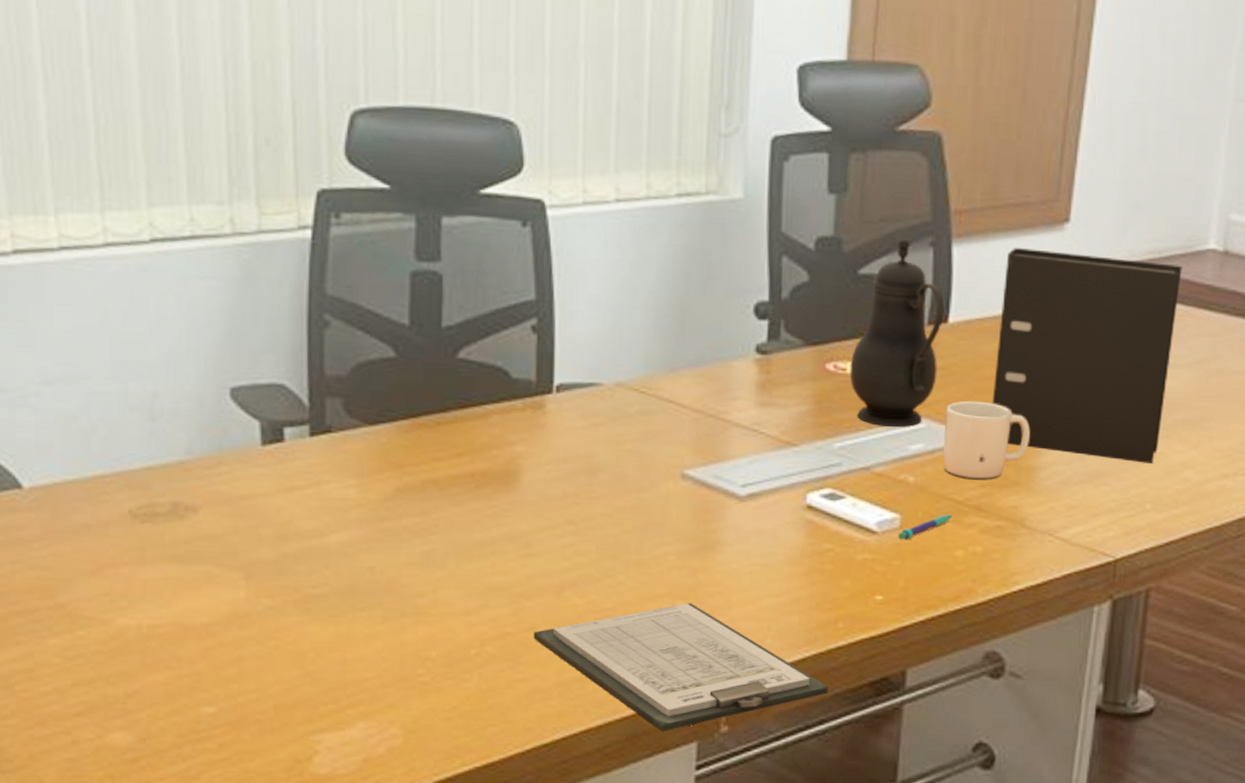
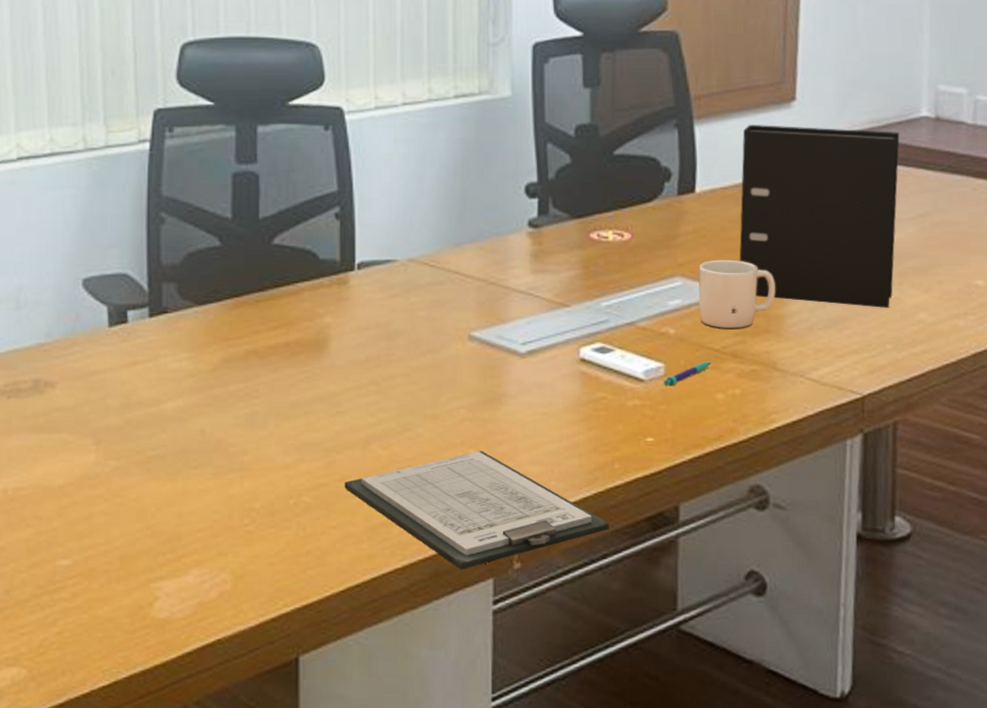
coffeepot: present [849,238,945,428] -> none [611,122,691,287]

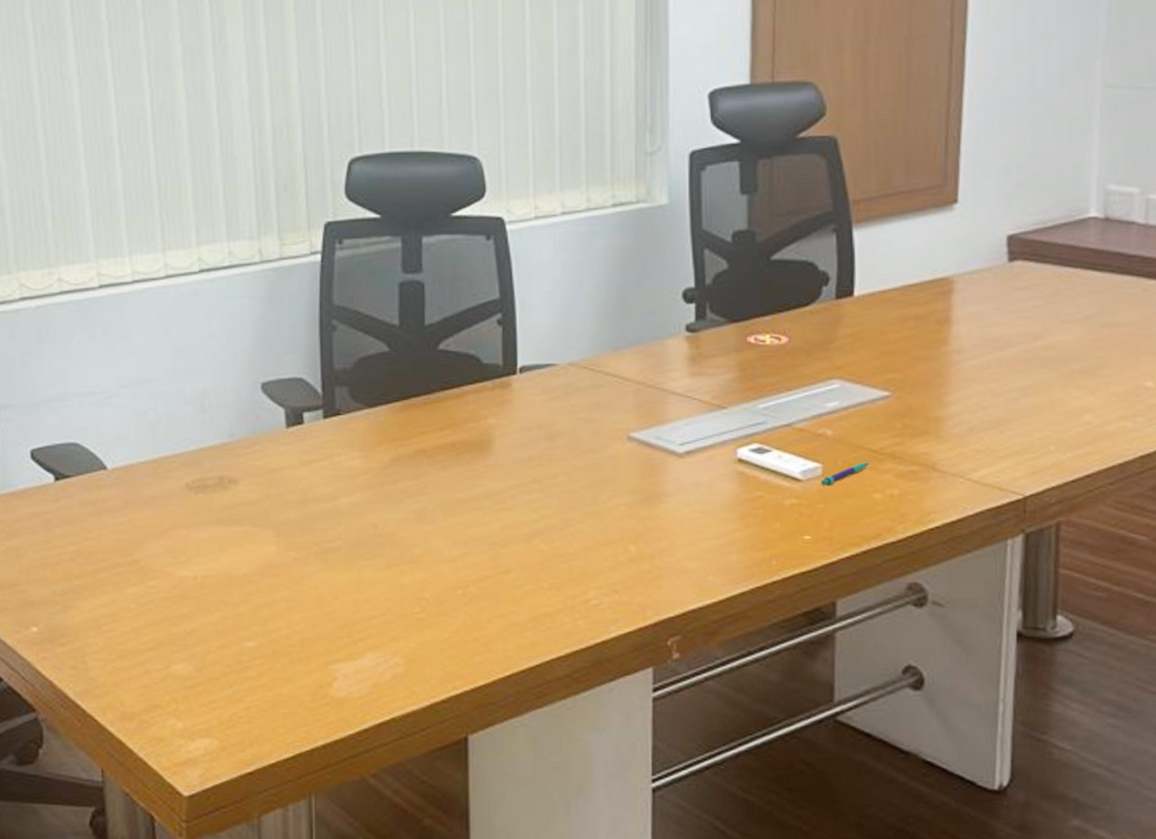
clipboard: present [344,451,609,570] -> none [509,546,766,659]
mug: present [698,259,775,330] -> none [856,362,935,431]
binder: present [739,125,900,308] -> none [898,228,1067,410]

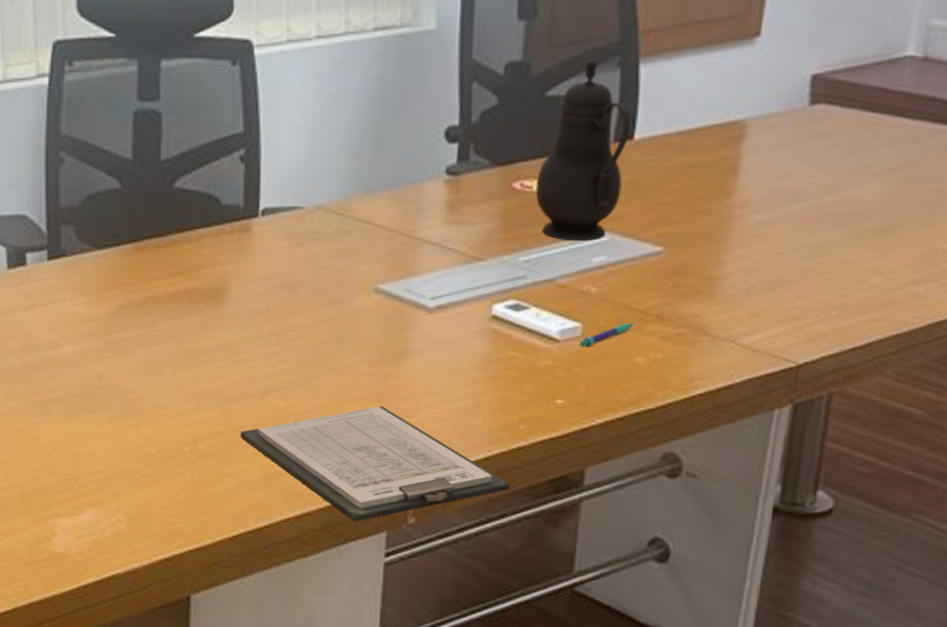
clipboard: none [509,546,766,659] -> present [240,406,510,522]
coffeepot: none [768,227,850,389] -> present [535,60,631,242]

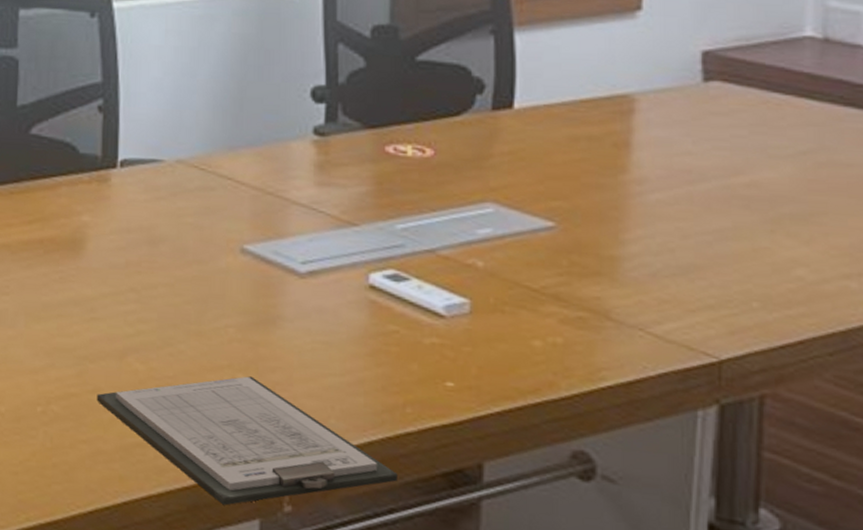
coffeepot: present [535,60,631,242] -> none [410,26,509,211]
pen: present [579,323,634,348] -> none [468,301,528,326]

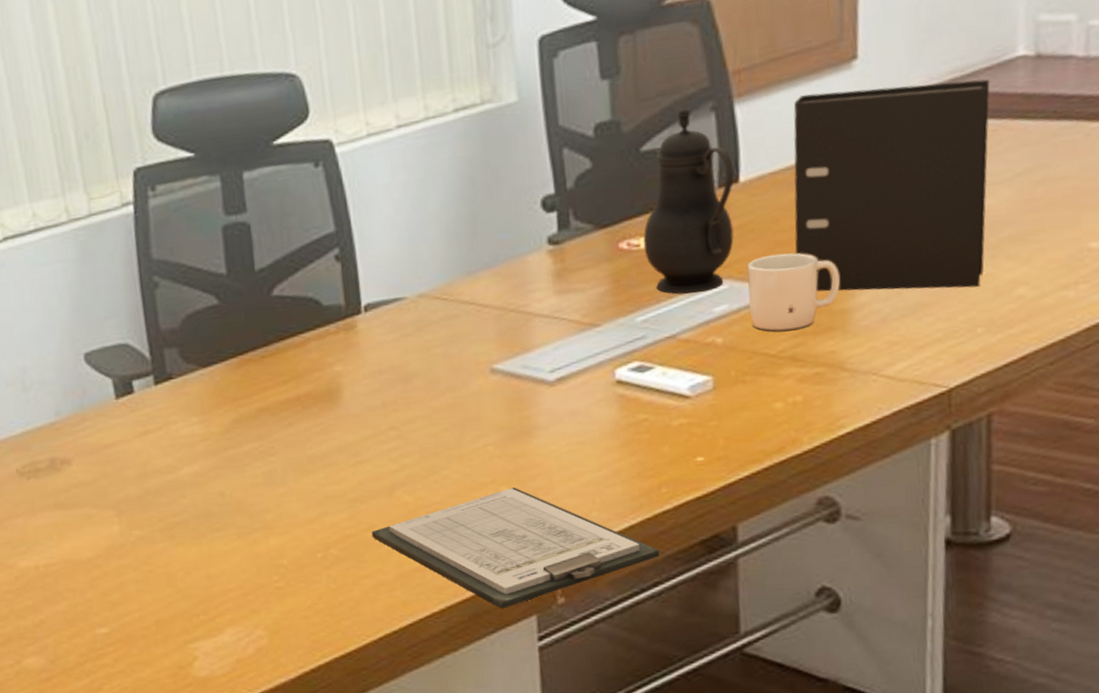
coffeepot: none [410,26,509,211] -> present [643,108,735,295]
mug: none [514,186,610,269] -> present [747,253,840,332]
binder: none [565,35,776,259] -> present [793,79,990,292]

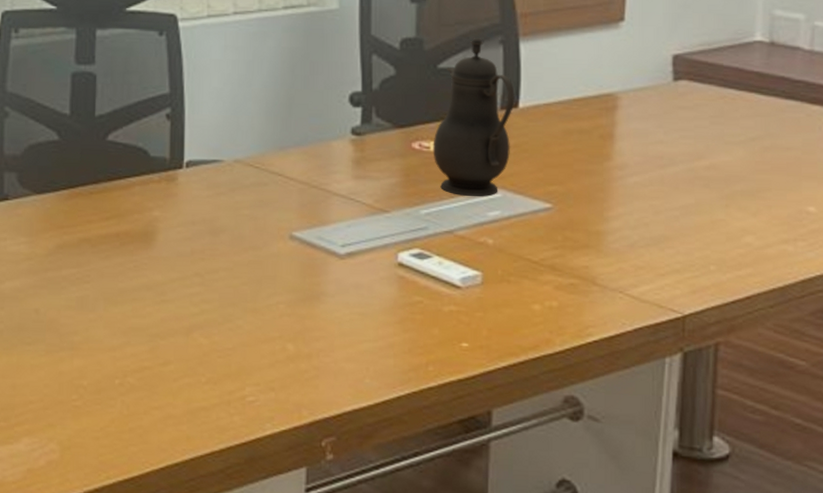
clipboard: present [371,487,660,609] -> none [167,345,421,457]
mug: present [747,253,840,332] -> none [518,174,597,243]
binder: present [793,79,990,292] -> none [561,44,732,230]

